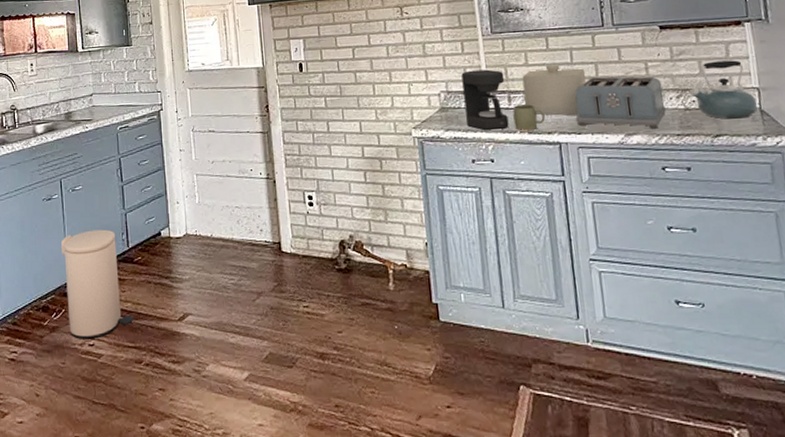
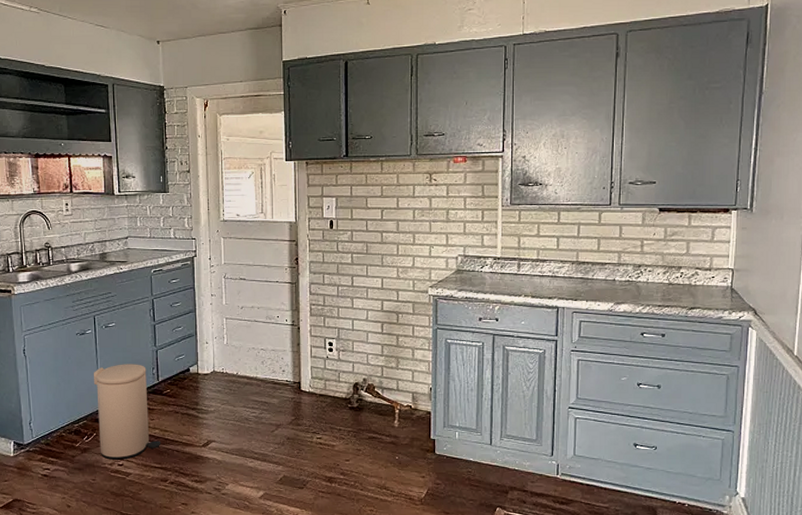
coffee maker: present [461,69,509,131] -> none [479,237,517,293]
mug: present [513,104,545,130] -> none [520,272,548,294]
canister: present [522,64,586,116] -> none [532,237,588,284]
toaster: present [575,76,666,129] -> none [574,251,653,300]
kettle: present [689,60,758,119] -> none [674,243,730,295]

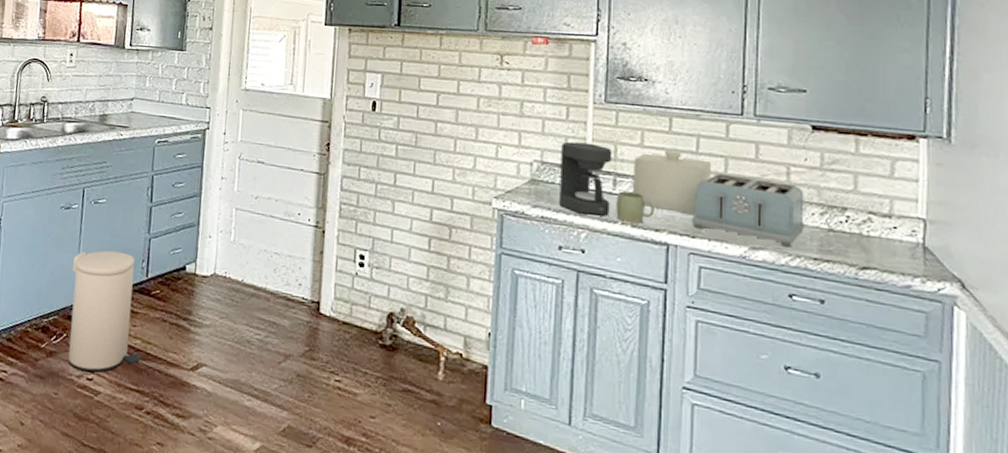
coffee maker: none [479,237,517,293] -> present [559,141,613,217]
mug: none [520,272,548,294] -> present [616,191,654,223]
canister: none [532,237,588,284] -> present [633,150,710,216]
toaster: none [574,251,653,300] -> present [691,173,804,247]

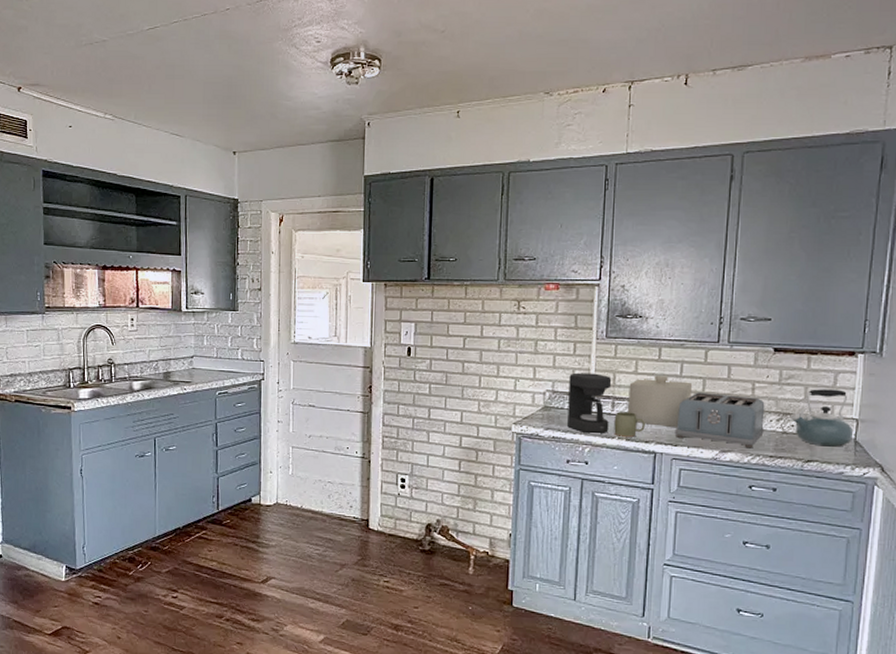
pedal bin: present [68,250,142,373] -> none [150,490,218,592]
kettle: none [836,178,921,253] -> present [790,389,854,447]

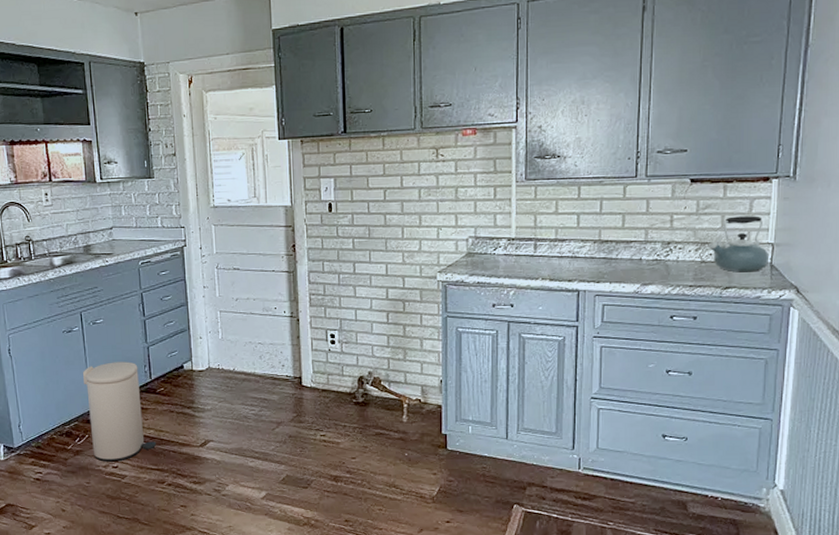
pedal bin: none [150,490,218,592] -> present [82,361,157,462]
coffee maker: present [567,372,612,434] -> none [491,216,533,277]
mug: present [614,412,645,437] -> none [537,252,567,277]
canister: present [628,375,691,428] -> none [550,214,611,265]
toaster: present [674,392,765,449] -> none [596,228,683,280]

